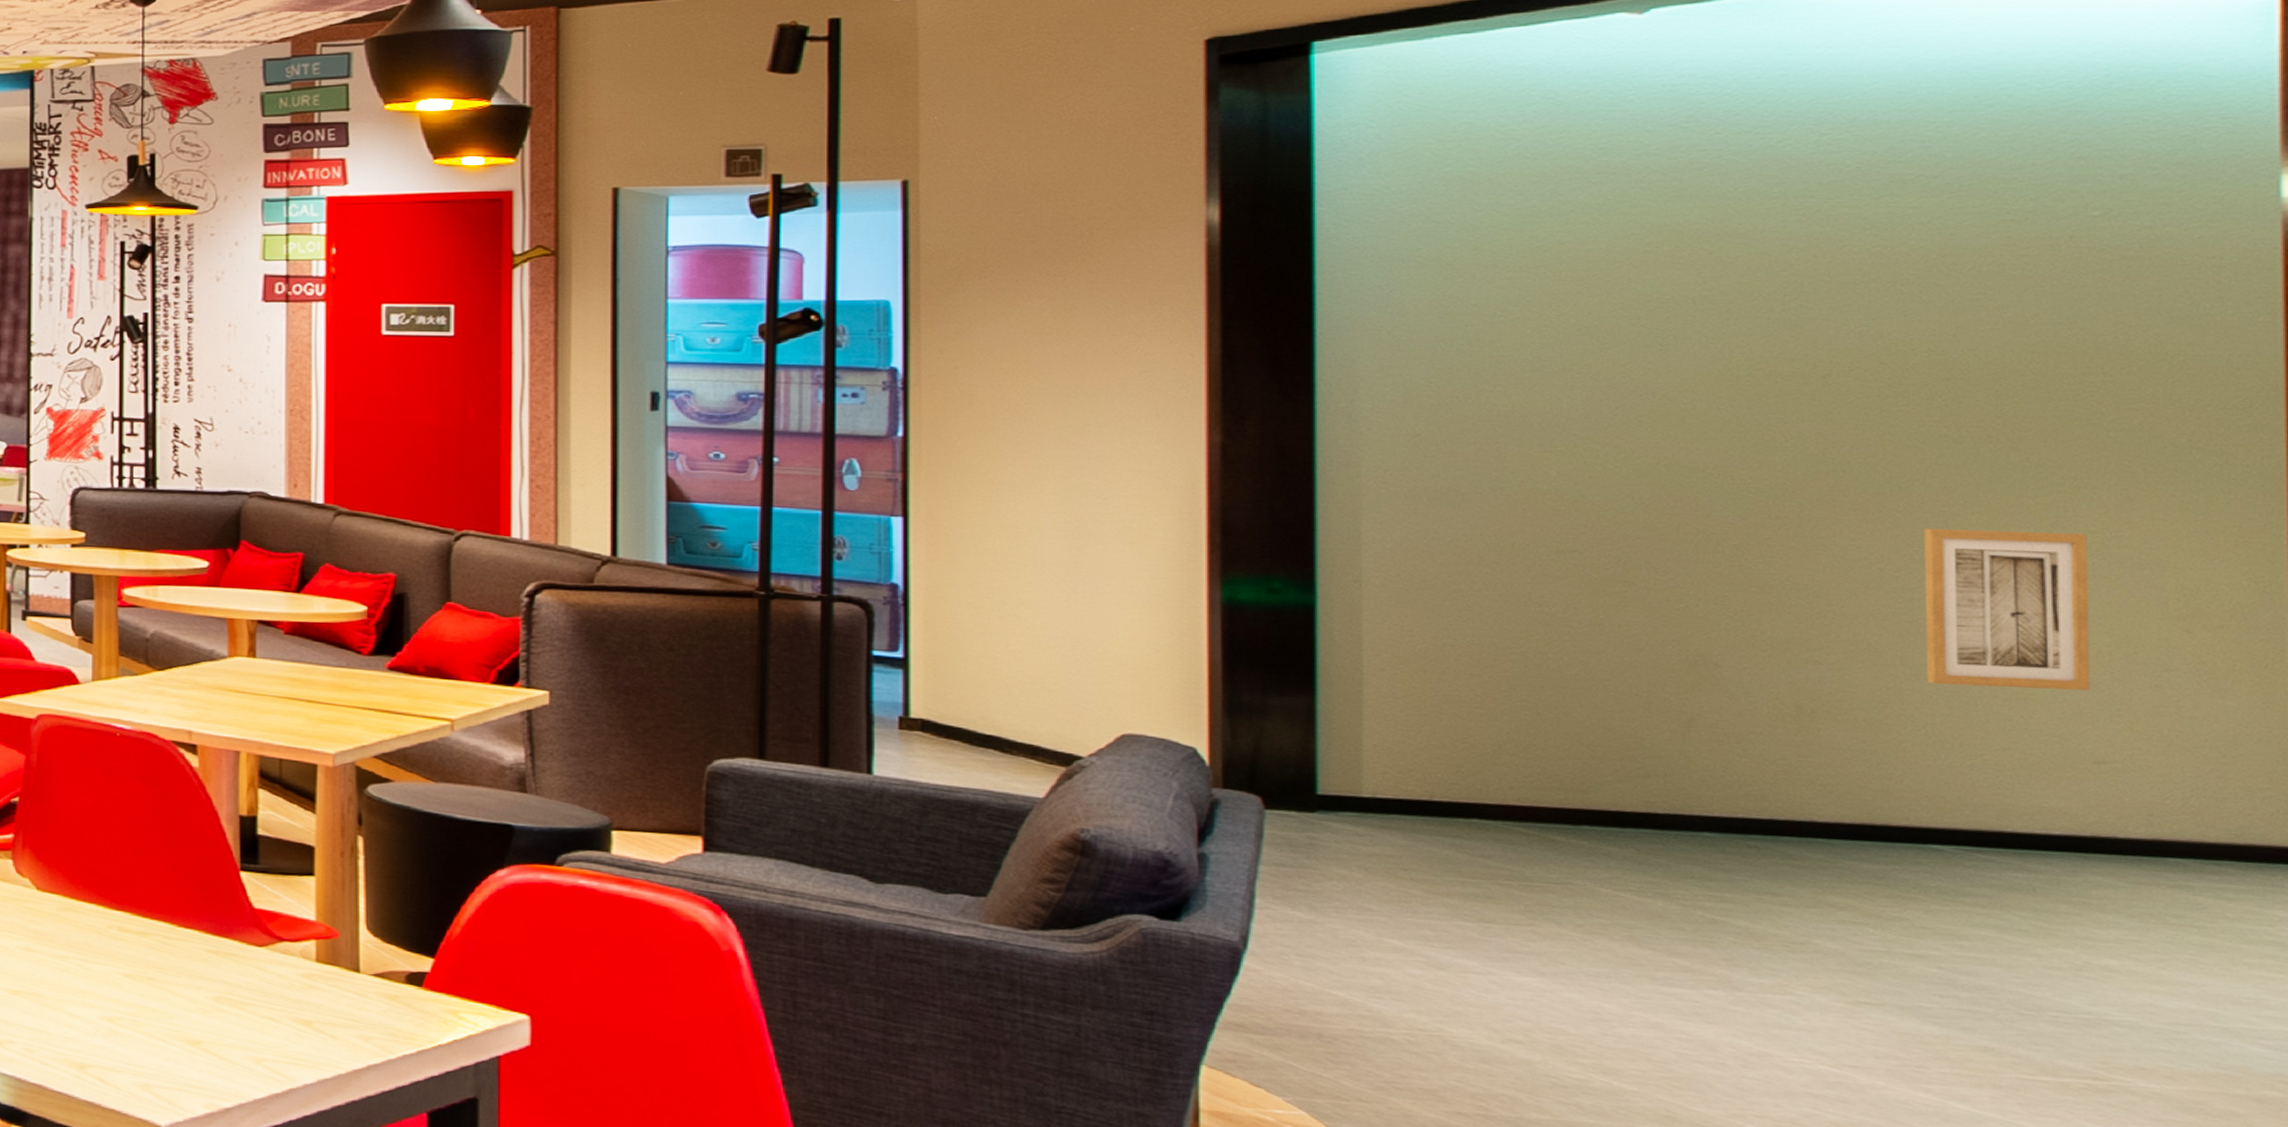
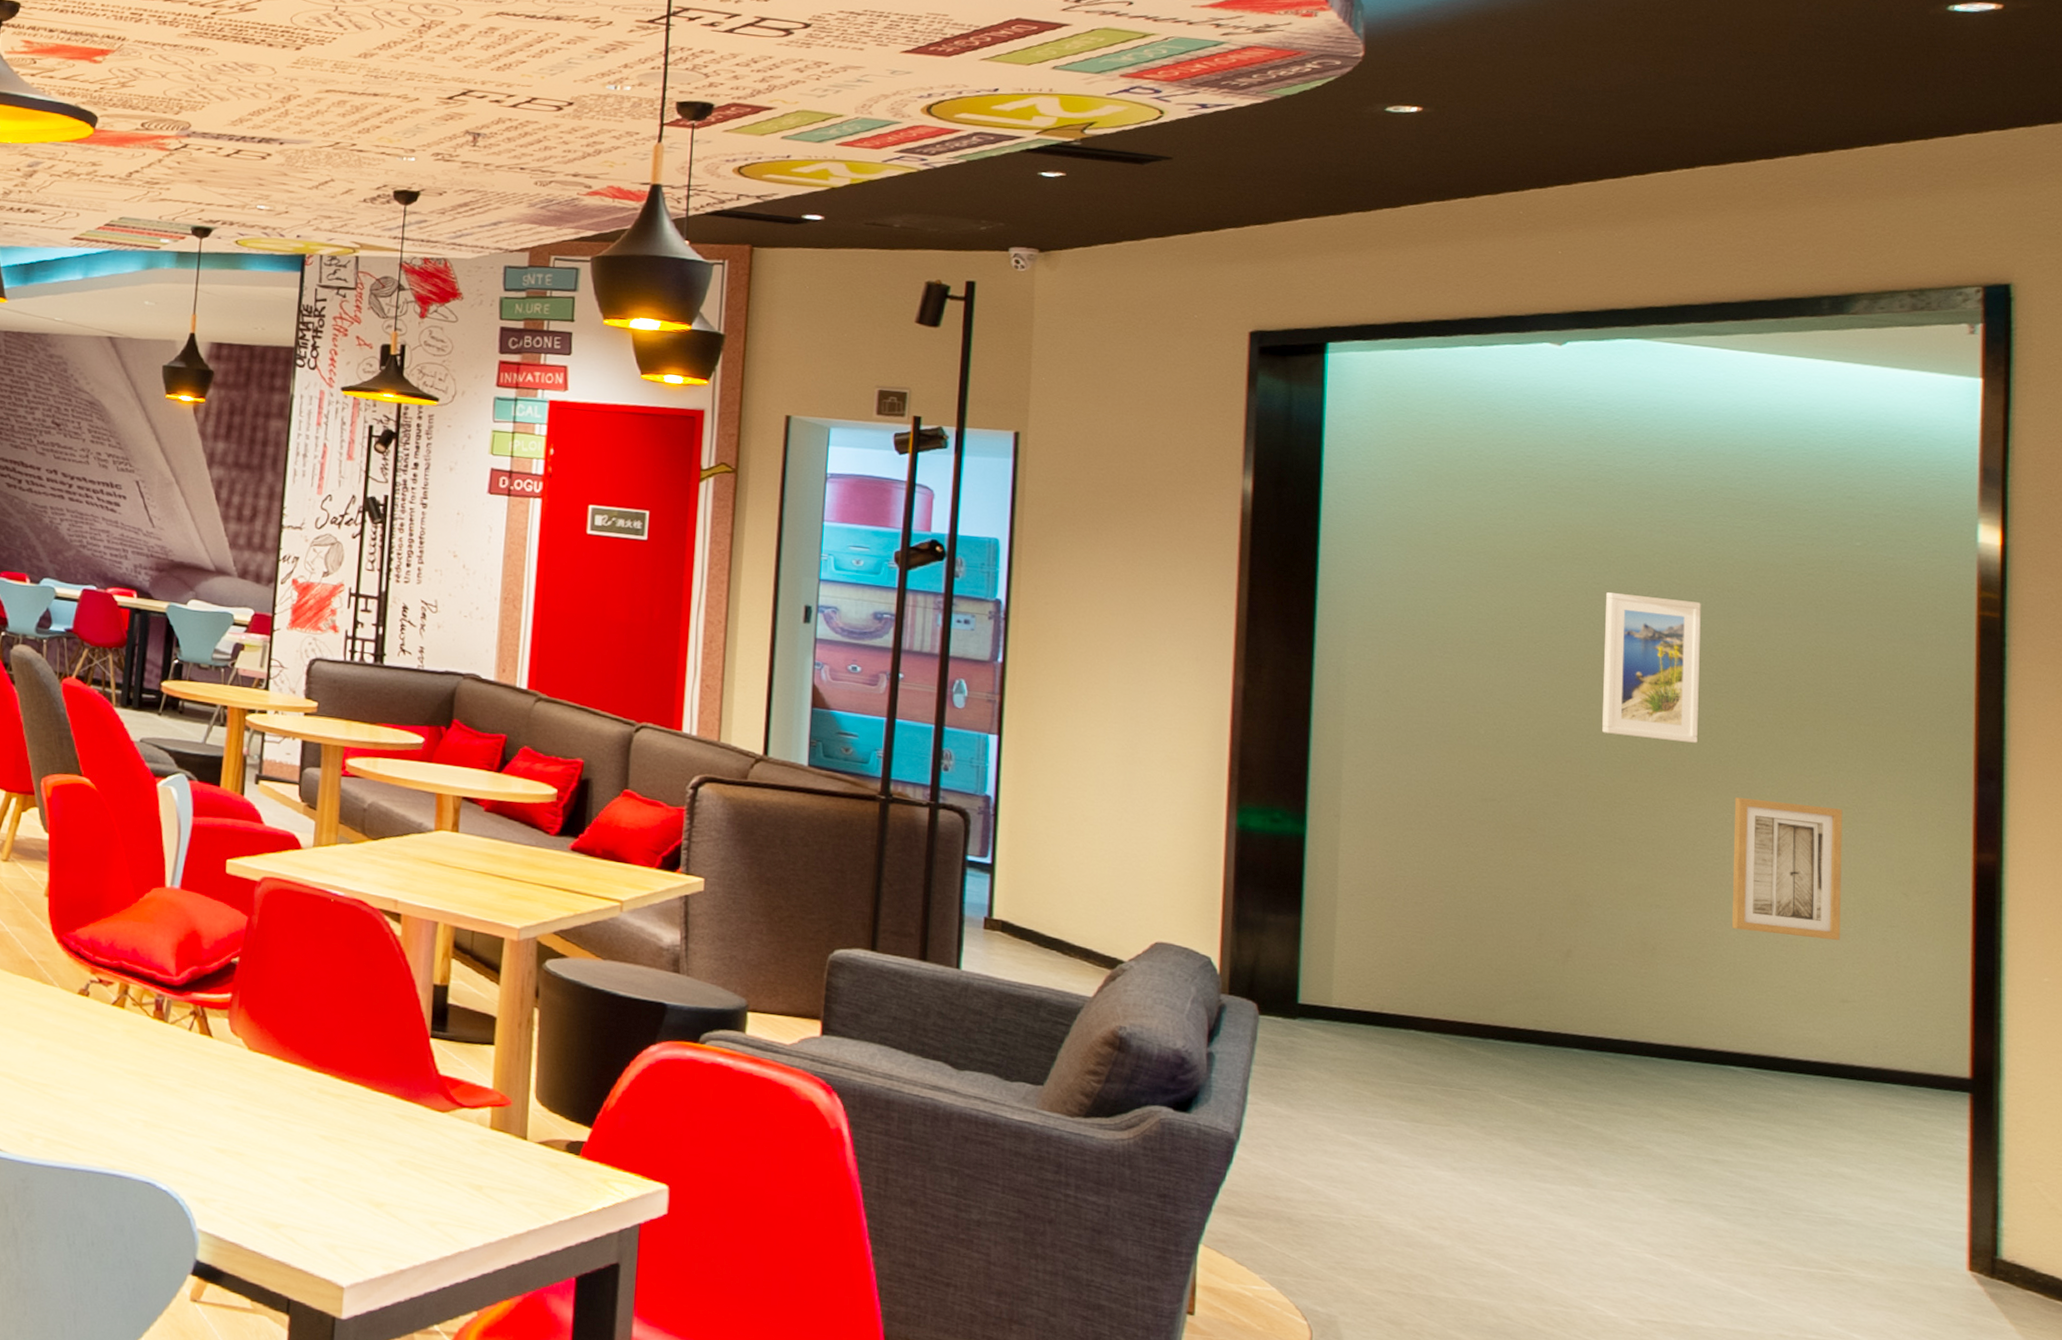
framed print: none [1721,299,1865,468] -> present [1602,592,1701,743]

